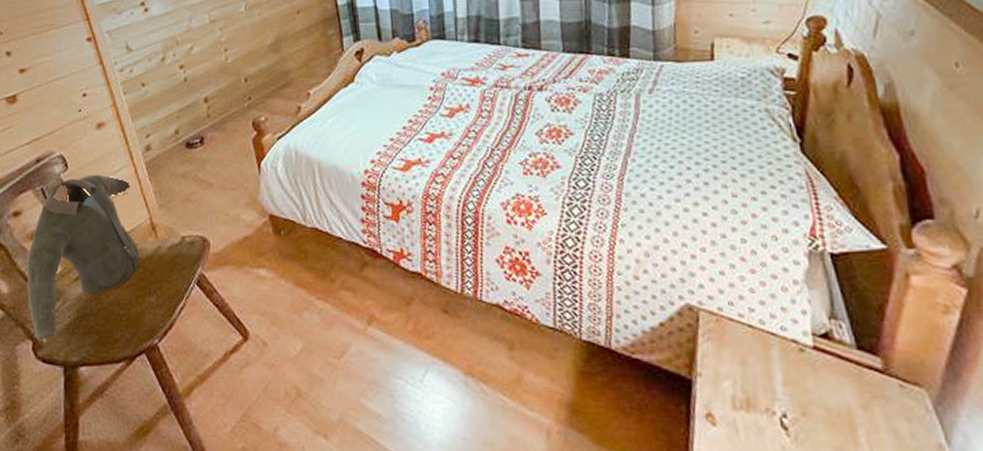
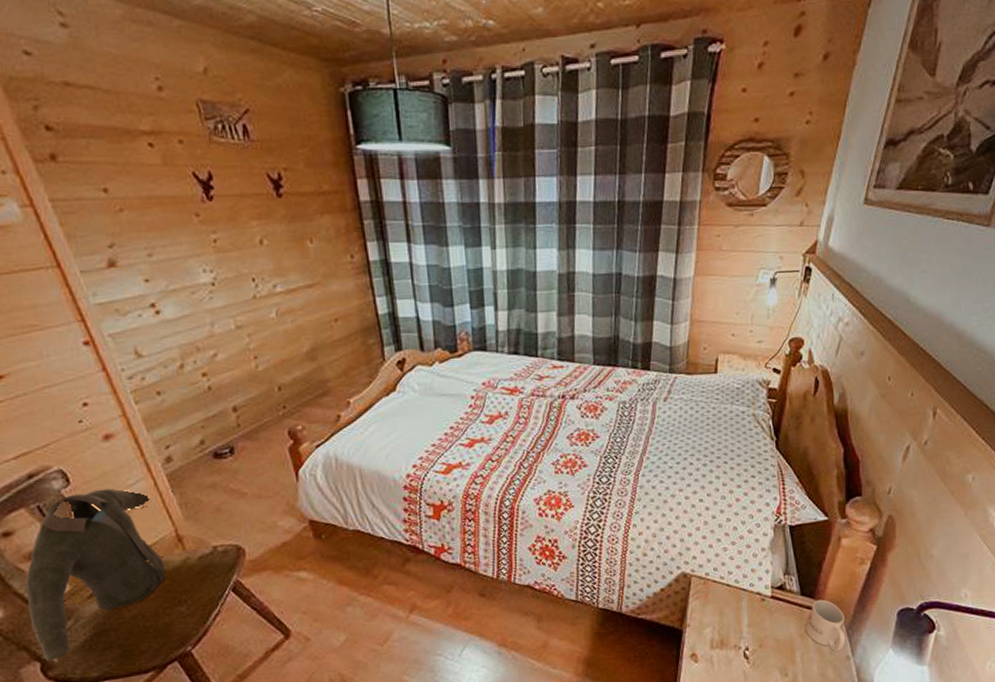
mug: none [868,357,934,437] -> present [806,599,846,653]

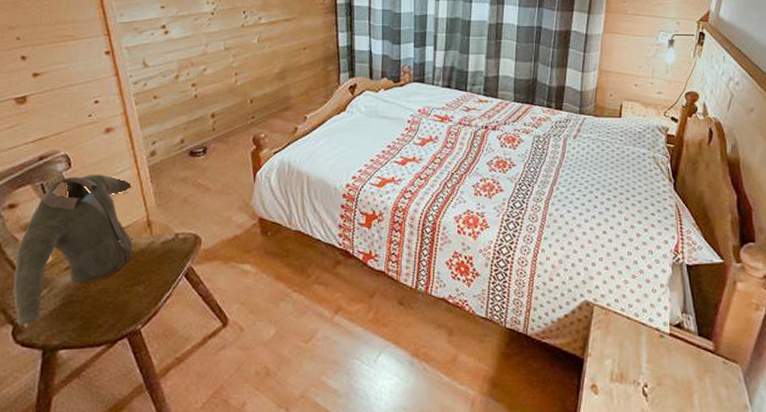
mug: present [806,599,846,653] -> none [703,342,743,400]

